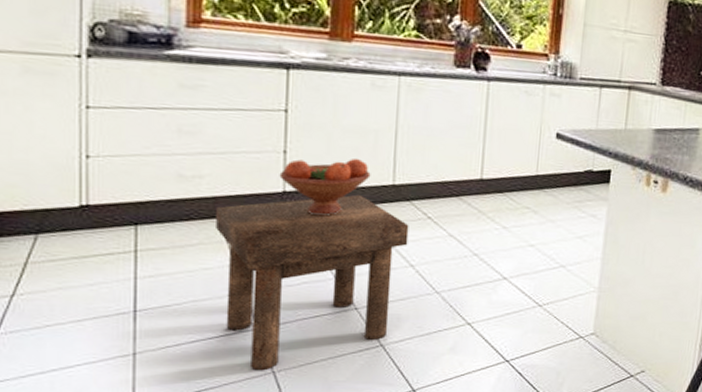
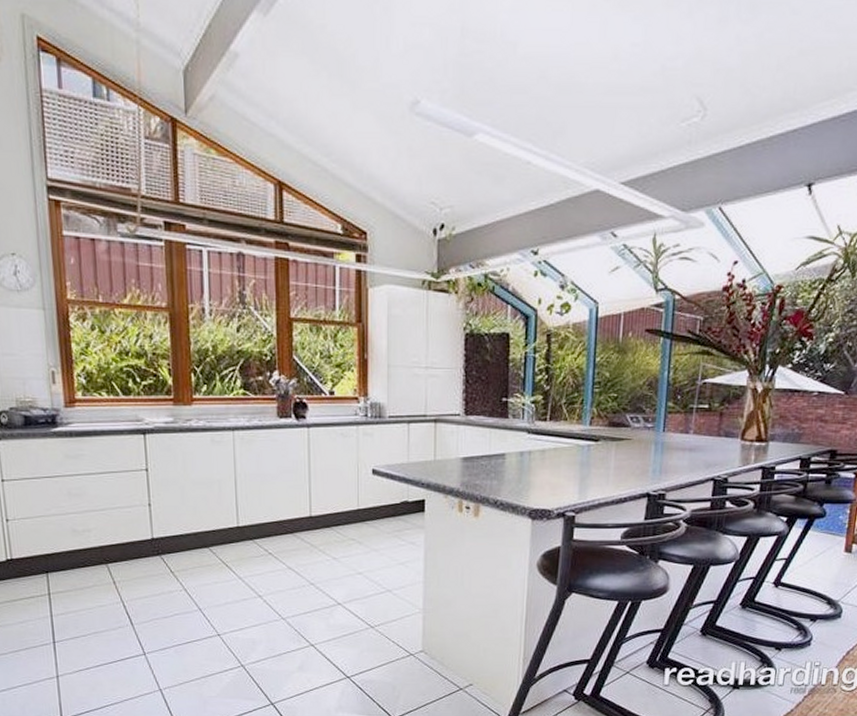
stool: present [216,194,409,371] -> none [103,537,255,689]
fruit bowl: present [279,158,371,216] -> none [147,505,219,558]

